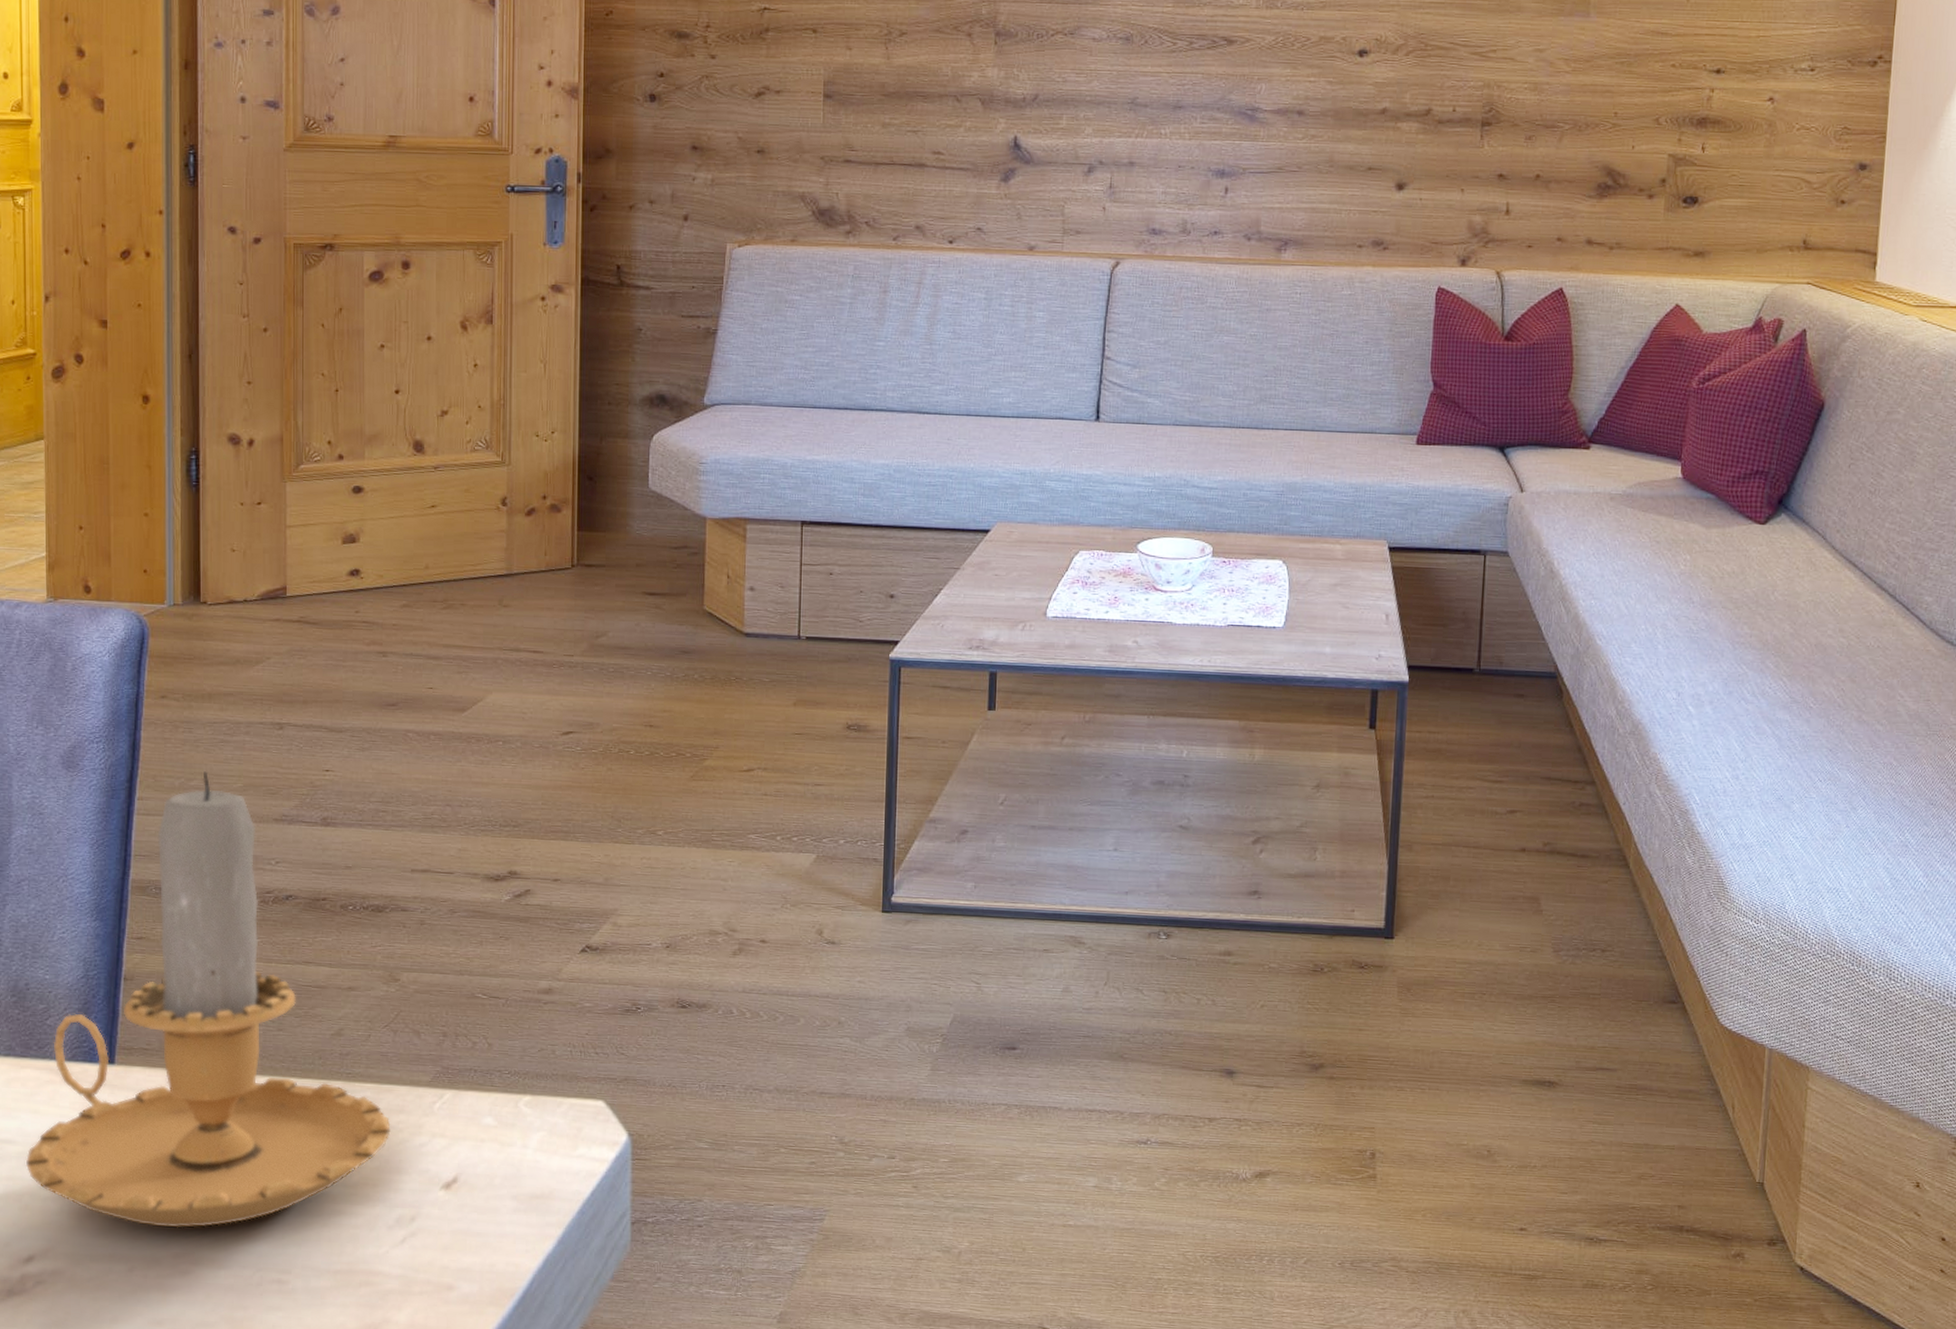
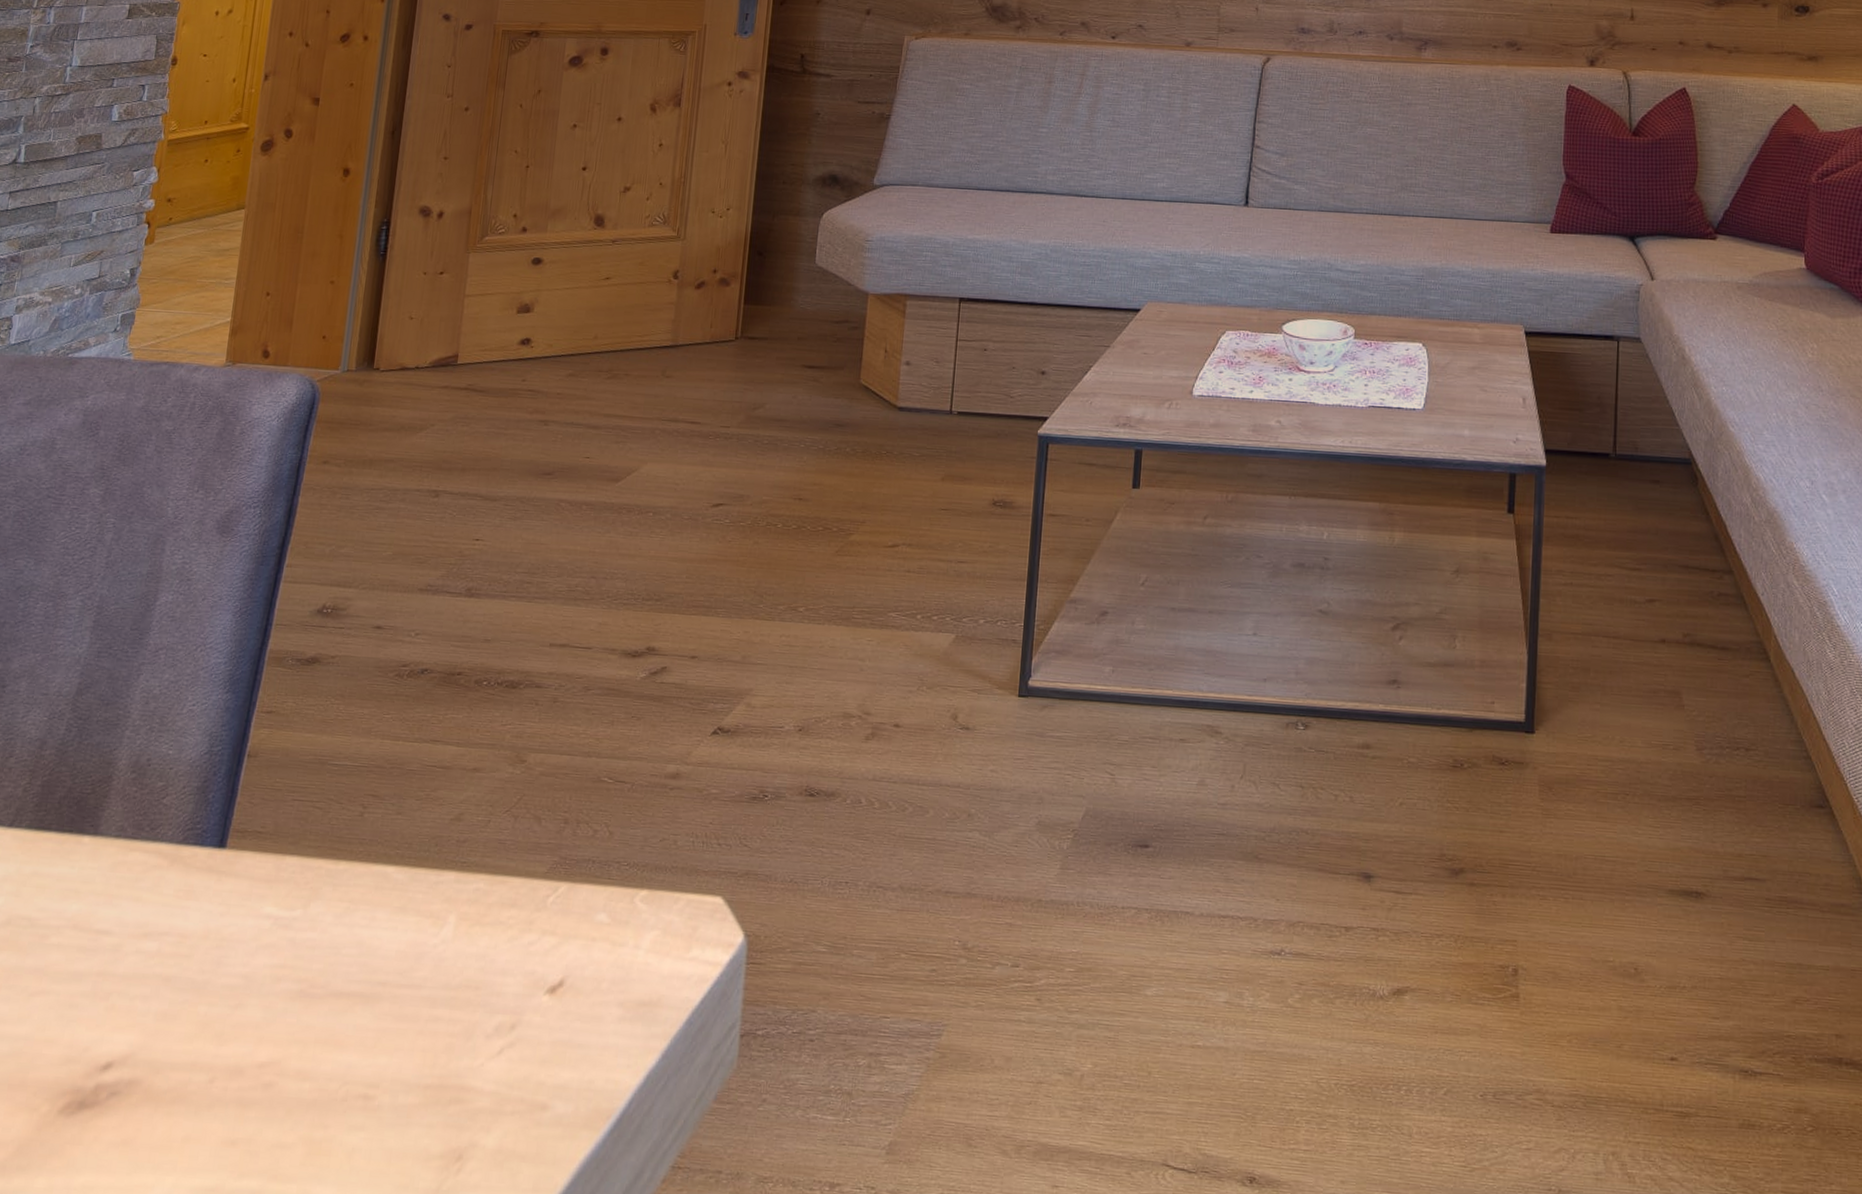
candle: present [25,771,391,1228] -> none [118,538,501,1034]

